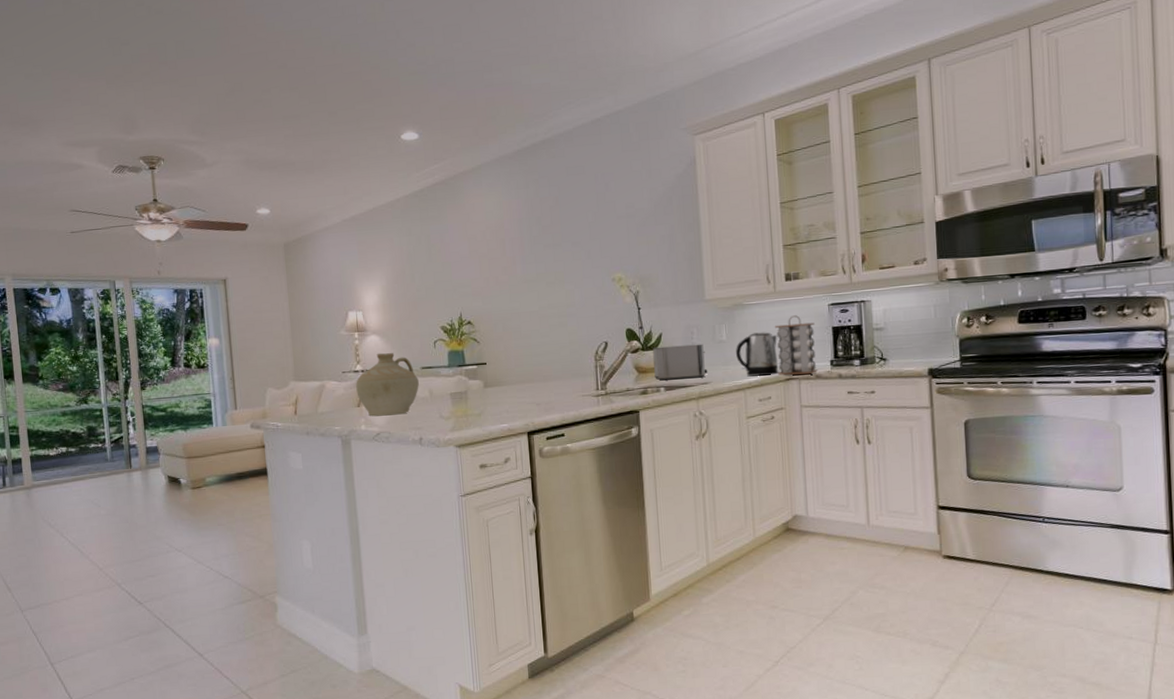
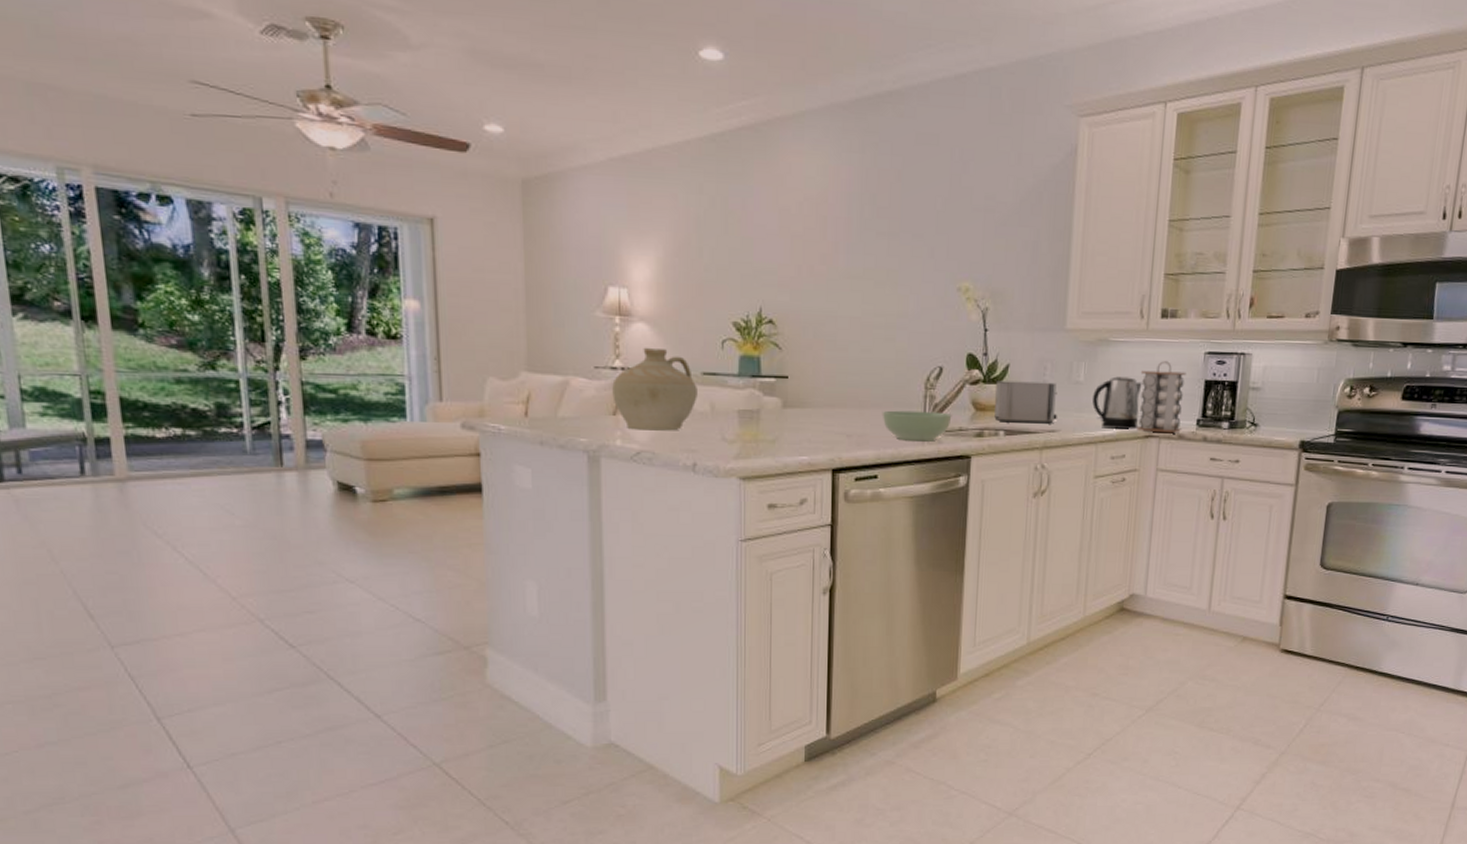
bowl: none [562,377,620,404] -> present [882,410,952,442]

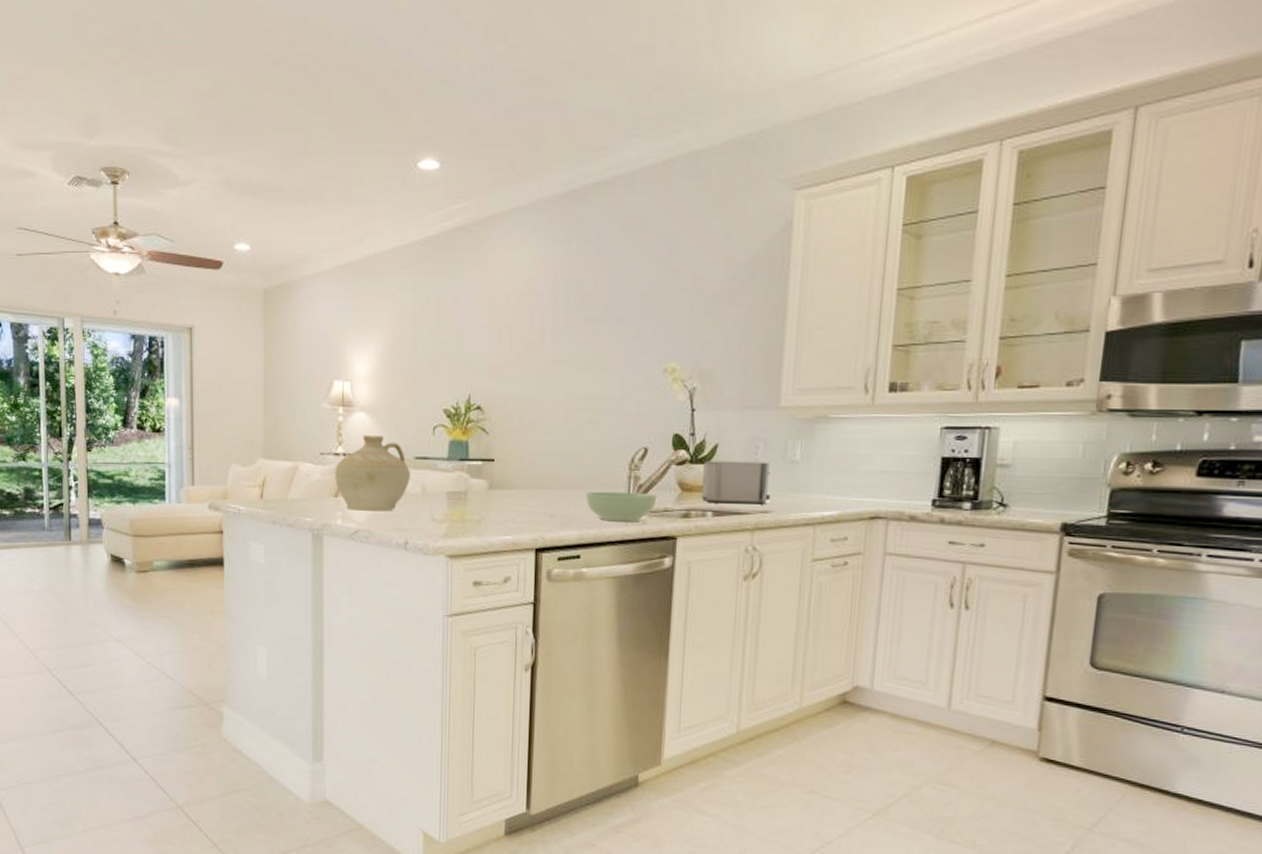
kettle: present [1092,376,1142,430] -> none [810,454,867,510]
spice rack: present [1137,361,1186,434] -> none [861,437,919,515]

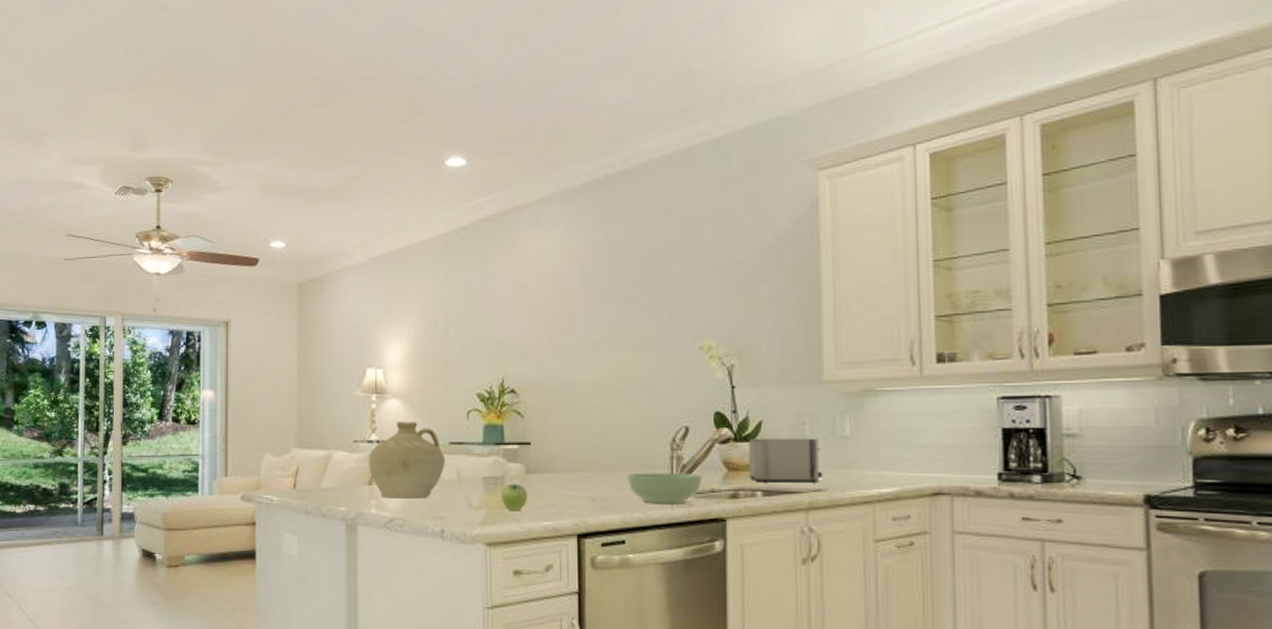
fruit: none [463,499,490,526] -> present [501,484,528,511]

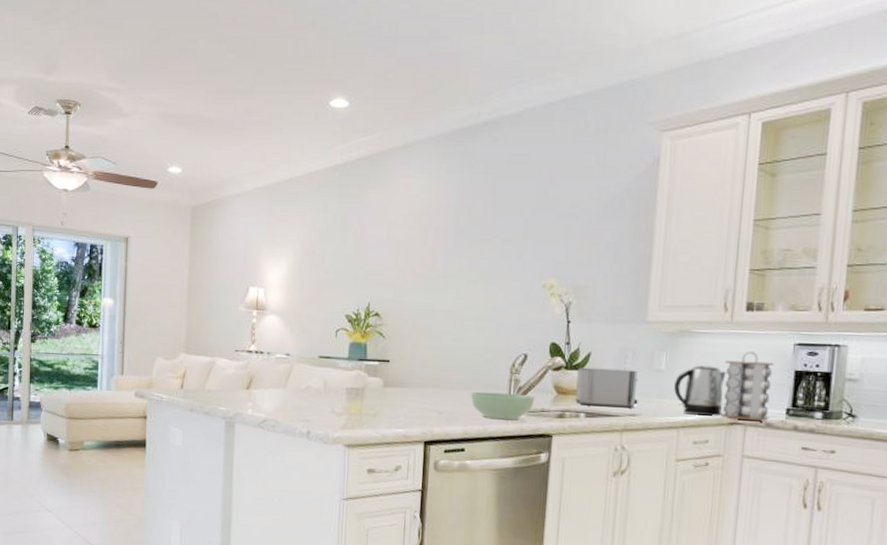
ceramic jug: present [369,421,445,499] -> none [247,335,314,404]
fruit: present [501,484,528,511] -> none [360,395,385,419]
kettle: none [863,428,923,486] -> present [674,365,726,417]
spice rack: none [918,409,979,490] -> present [721,351,774,422]

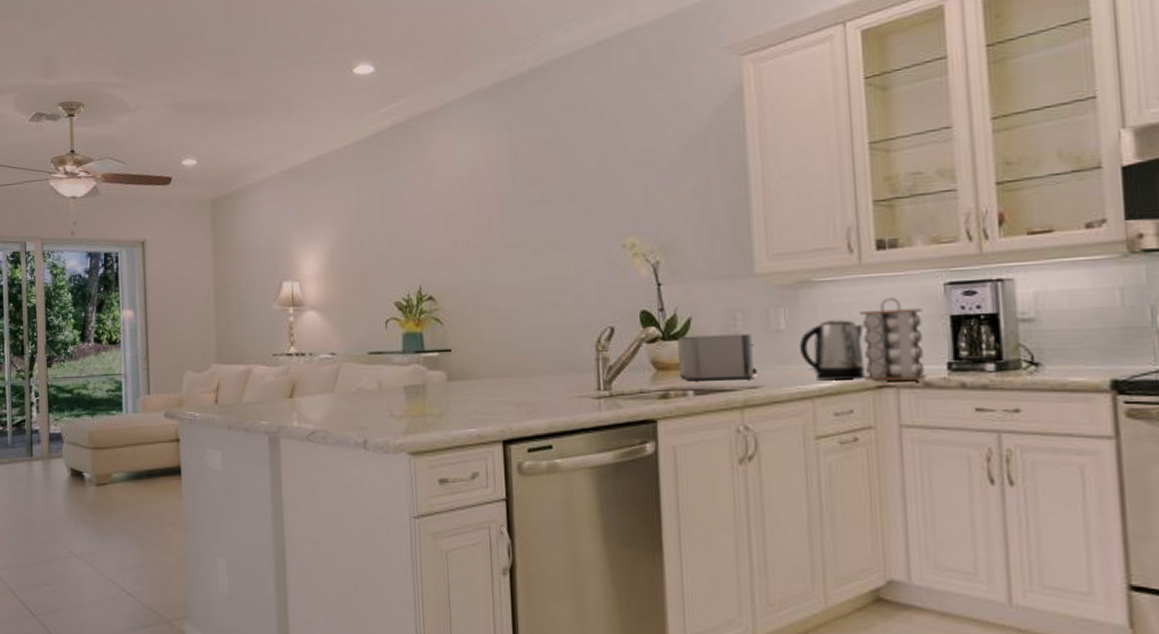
bowl: present [470,391,535,421] -> none [551,374,630,408]

